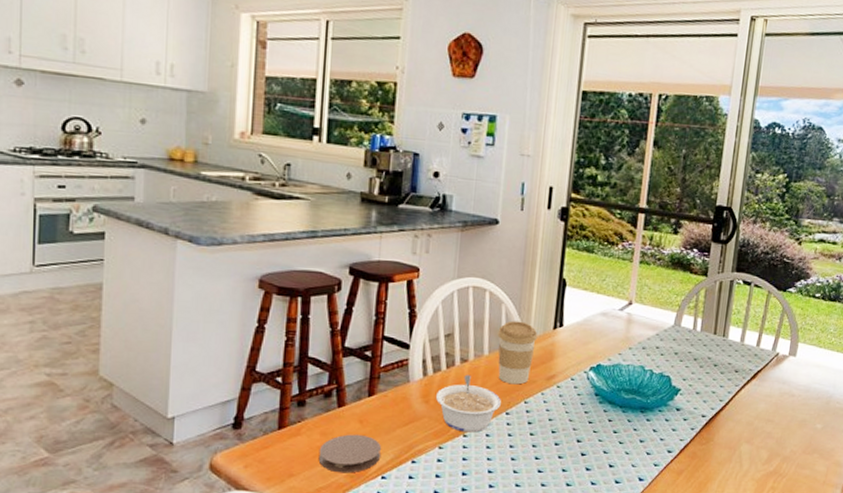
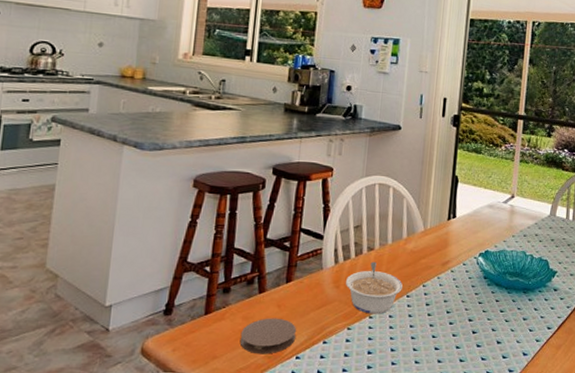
coffee cup: present [497,320,538,385] -> none [399,213,434,270]

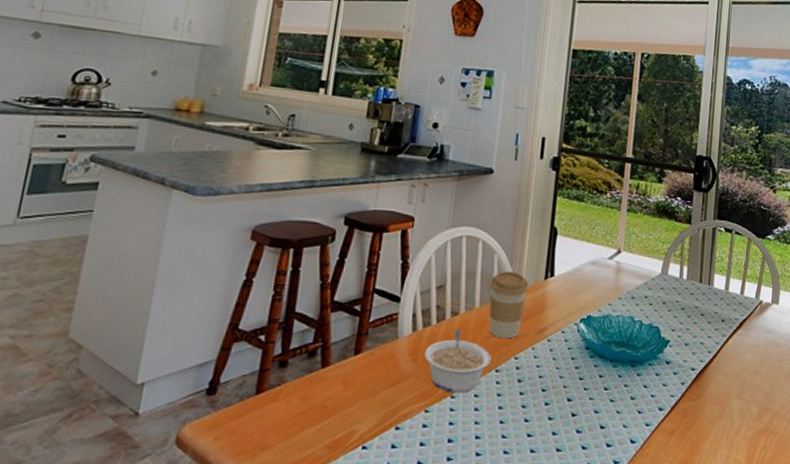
coaster: present [240,318,296,354] -> none [295,398,364,444]
coffee cup: none [399,213,434,270] -> present [489,271,529,339]

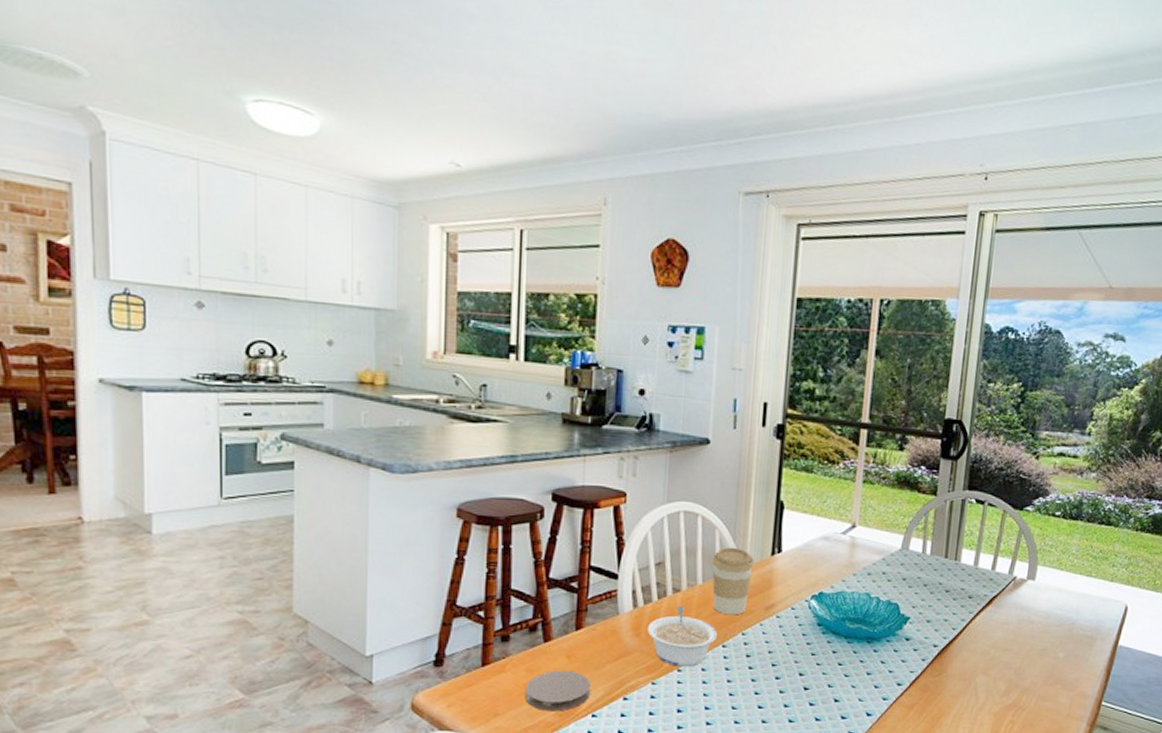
coaster: none [295,398,364,444] -> present [525,670,591,712]

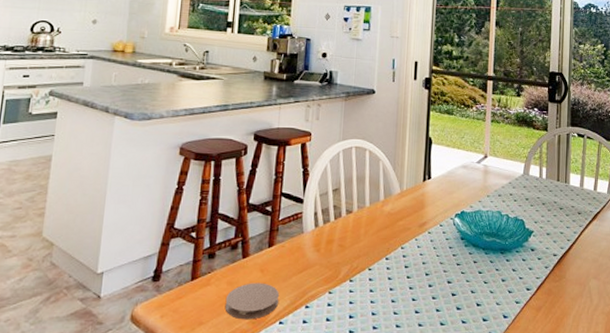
legume: present [647,605,717,667] -> none [325,224,381,277]
coffee cup: present [711,547,755,615] -> none [376,175,410,232]

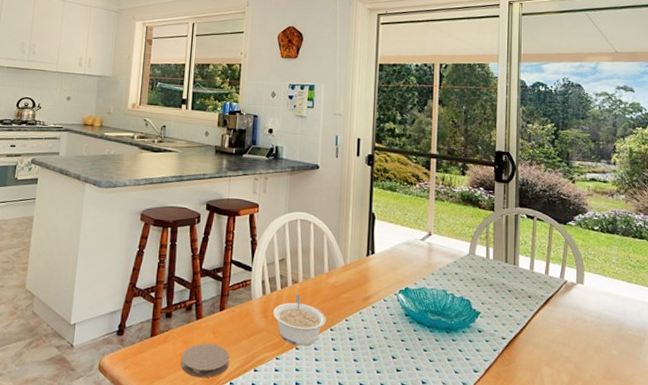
legume: none [325,224,381,277] -> present [272,294,326,346]

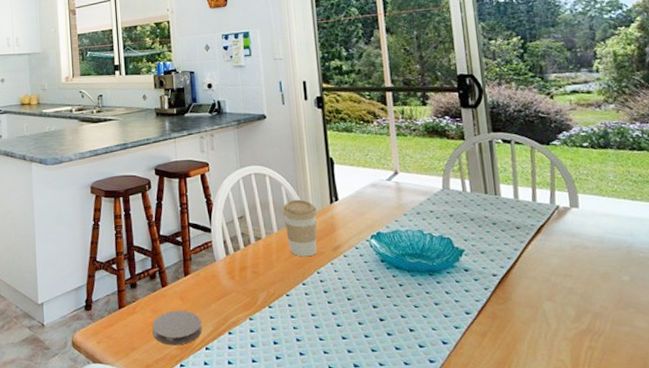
legume: present [272,294,326,346] -> none [239,251,297,304]
coffee cup: none [321,248,354,304] -> present [282,199,318,257]

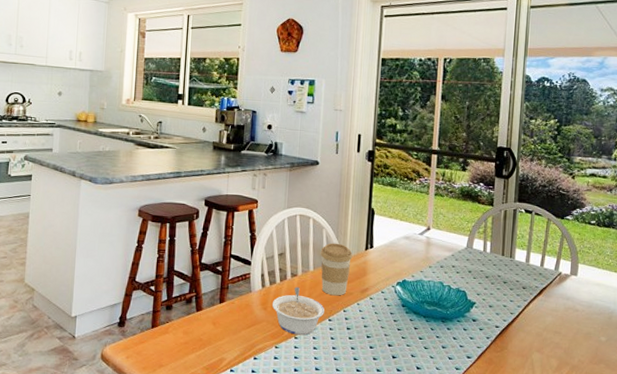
coaster: present [152,310,203,346] -> none [182,333,230,366]
legume: none [239,251,297,304] -> present [272,287,324,335]

